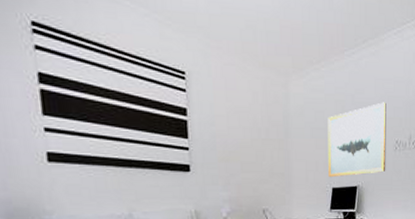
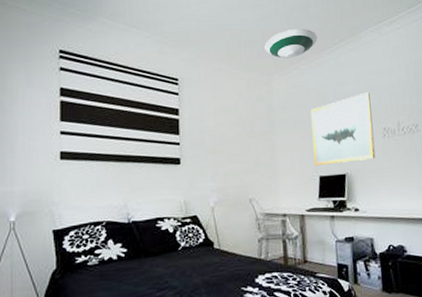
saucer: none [283,22,339,58] -> present [264,28,317,59]

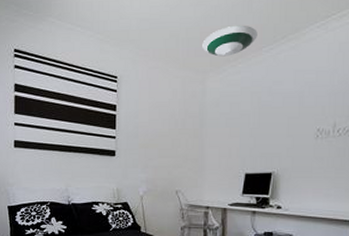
wall art: present [310,92,376,165] -> none [242,92,307,163]

